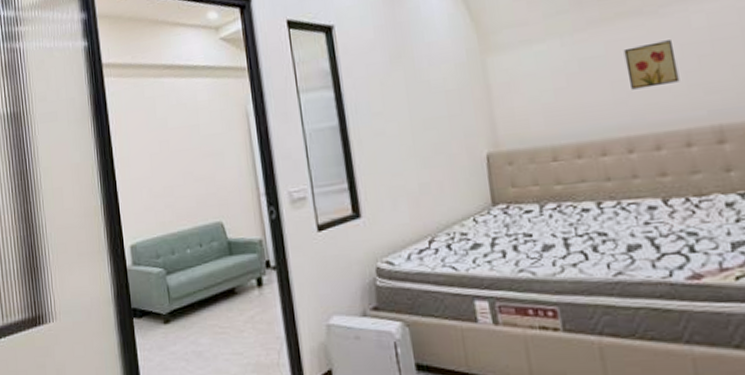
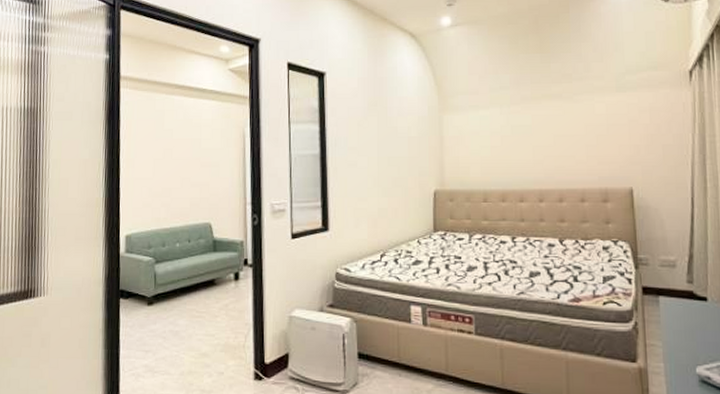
wall art: present [623,40,680,90] -> none [545,120,582,154]

